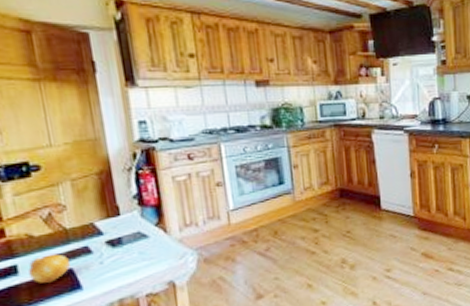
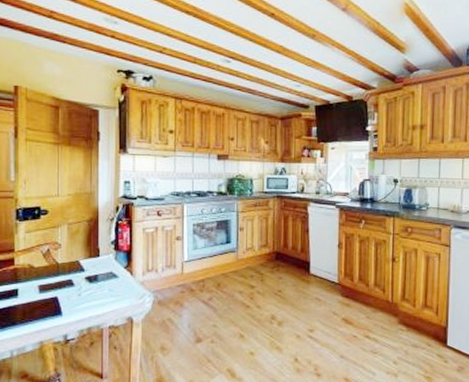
fruit: present [28,254,71,283] -> none [26,283,57,306]

